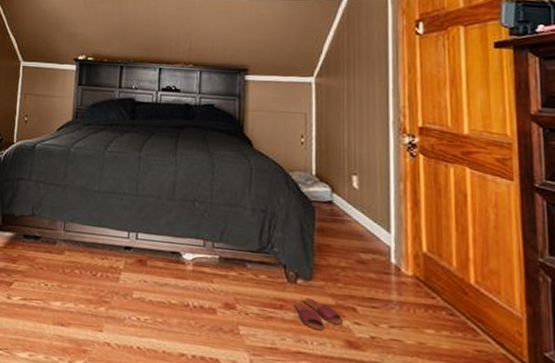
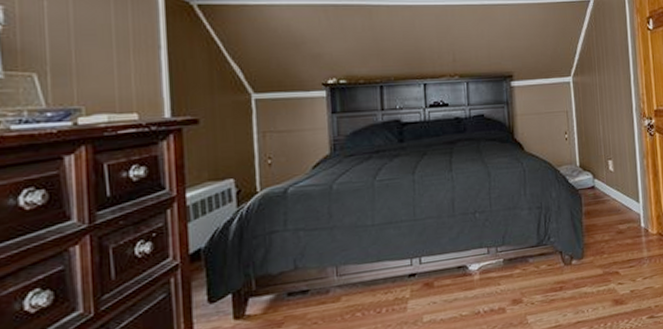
slippers: present [295,297,343,331] -> none [571,273,610,300]

